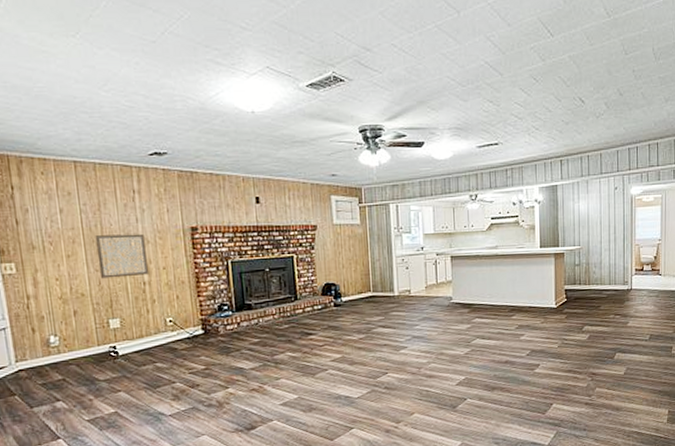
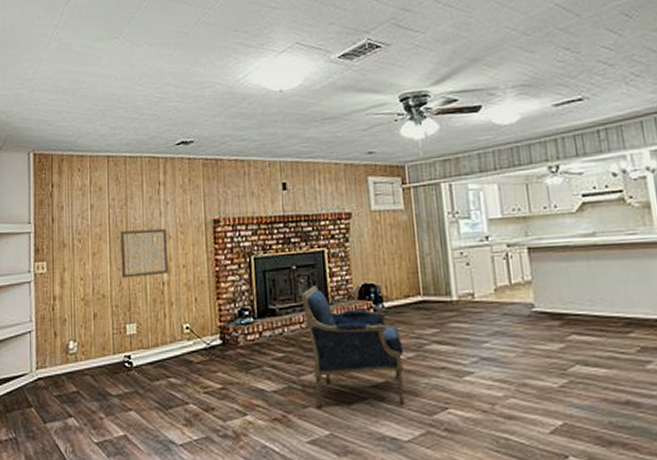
armchair: none [273,285,356,380] -> present [301,285,404,409]

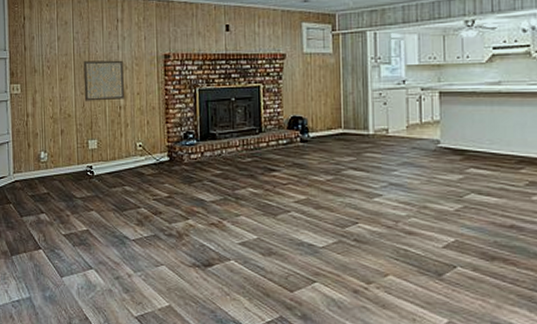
armchair: present [301,285,404,409] -> none [238,116,323,218]

